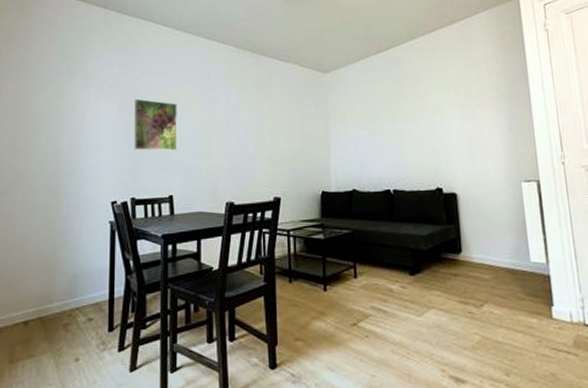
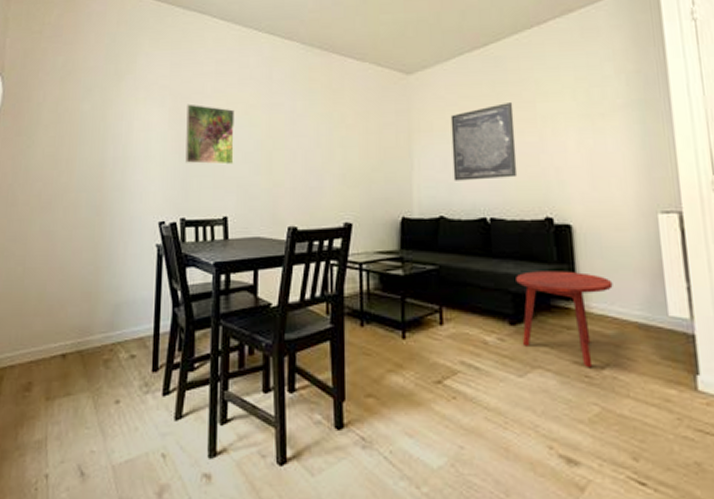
wall art: none [360,96,414,160] -> present [450,103,518,181]
side table: none [414,230,489,306] -> present [516,271,613,369]

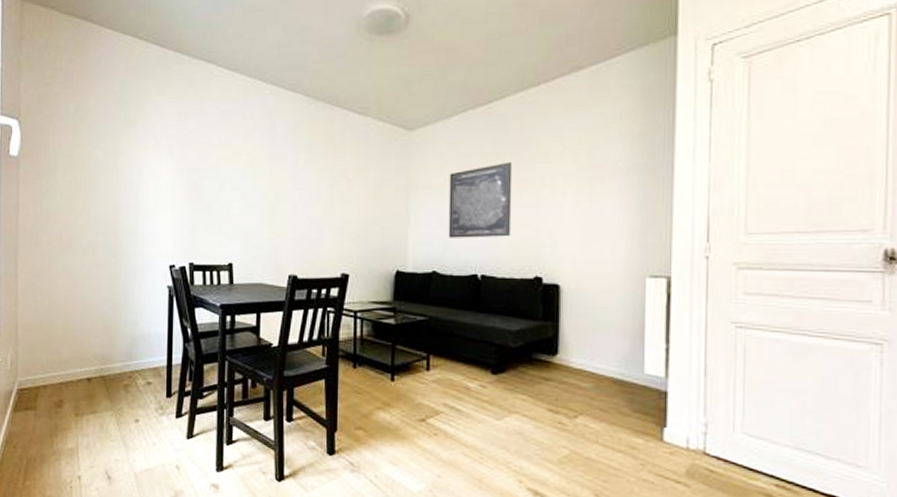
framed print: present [185,104,235,165] -> none [193,153,239,214]
side table: present [516,271,613,369] -> none [501,326,594,416]

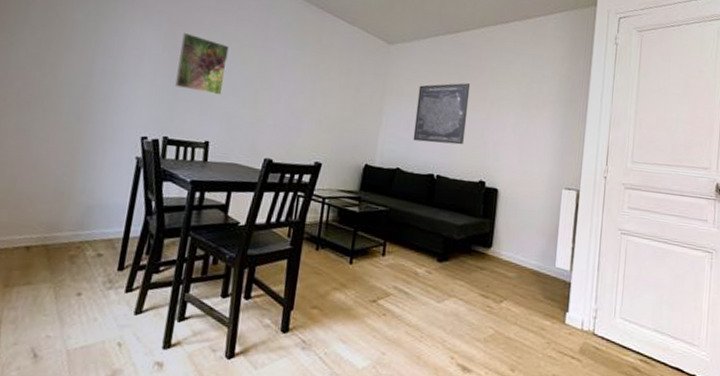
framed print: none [193,153,239,214] -> present [175,32,229,95]

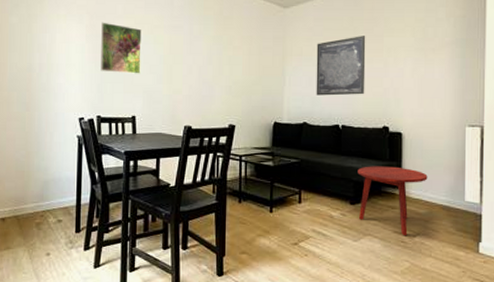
side table: none [444,221,520,301] -> present [357,166,428,236]

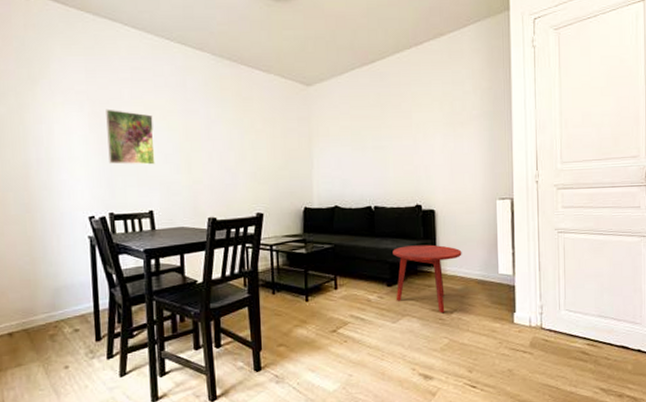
wall art: present [316,36,366,96] -> none [344,112,396,177]

